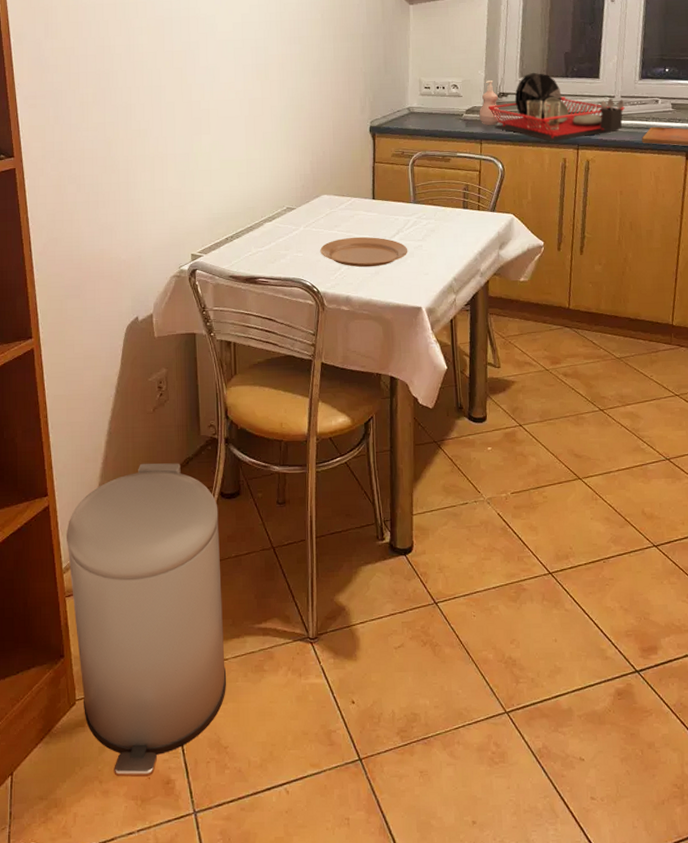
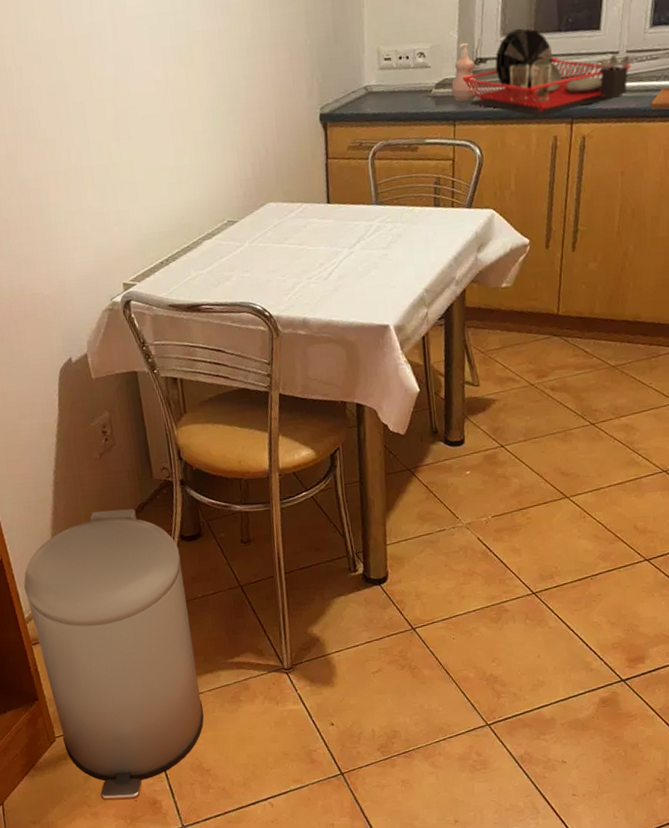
plate: present [320,236,408,268] -> none [270,248,372,285]

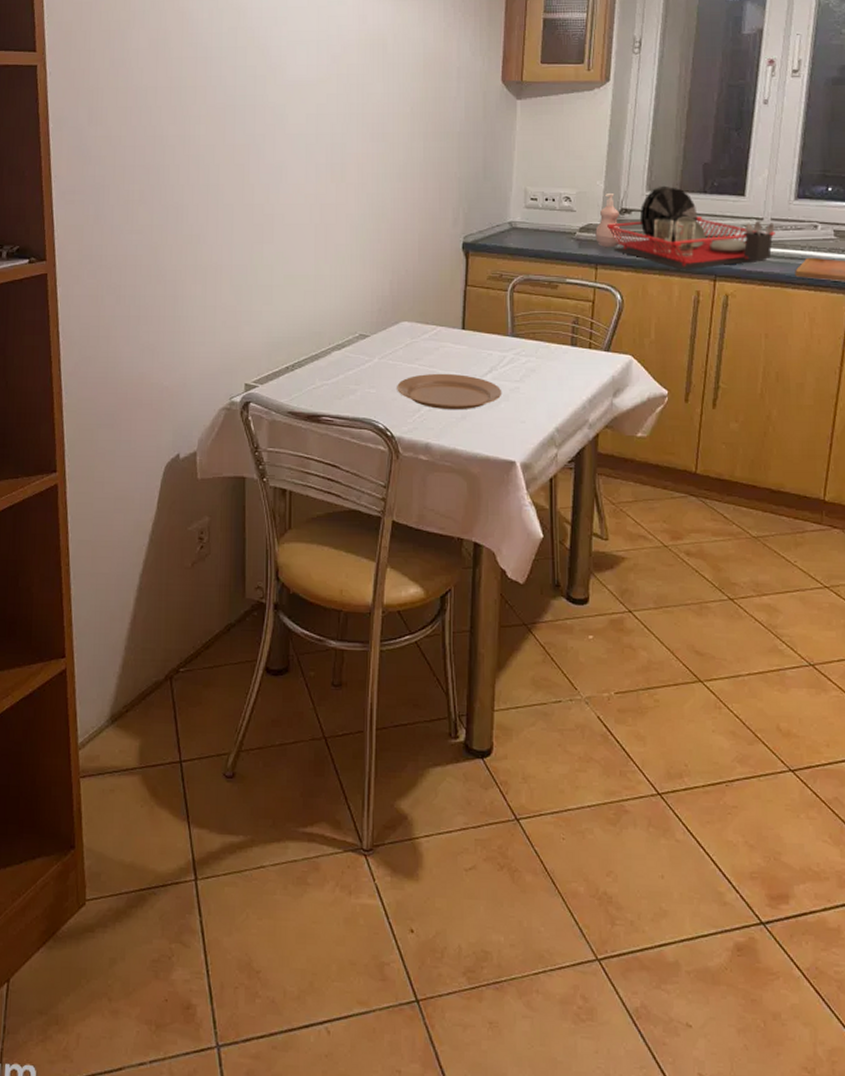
pedal bin: present [23,508,204,801] -> none [83,626,262,999]
plate: none [270,248,372,285] -> present [397,373,502,410]

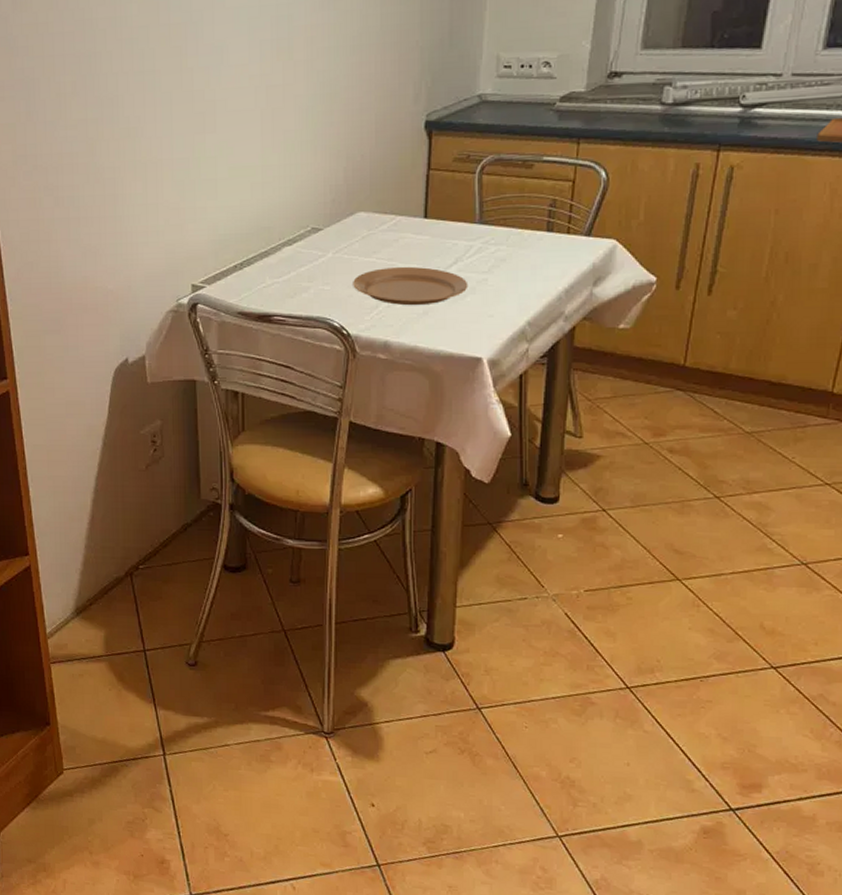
soap bottle: present [595,194,622,248] -> none [578,55,610,119]
dish rack: present [607,185,775,270] -> none [593,41,796,141]

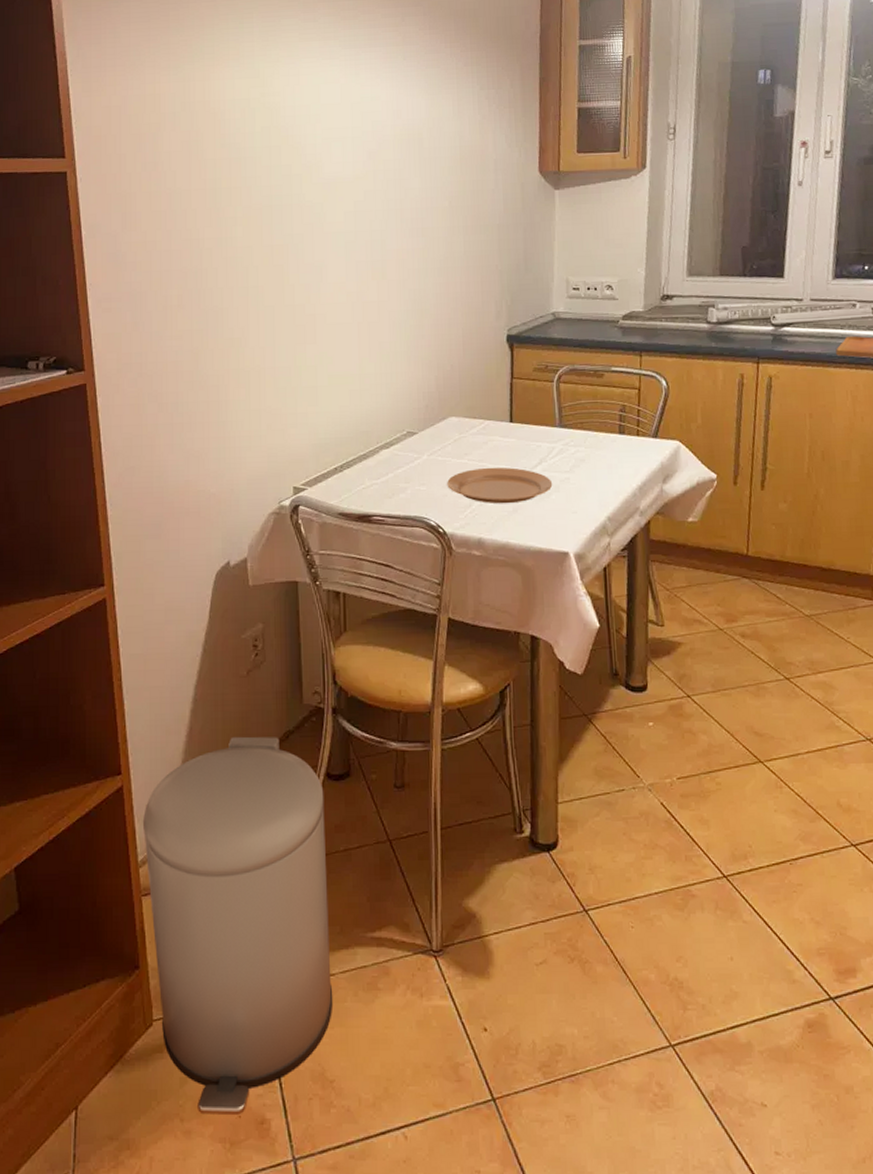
pedal bin: none [49,526,227,854] -> present [142,736,332,1116]

